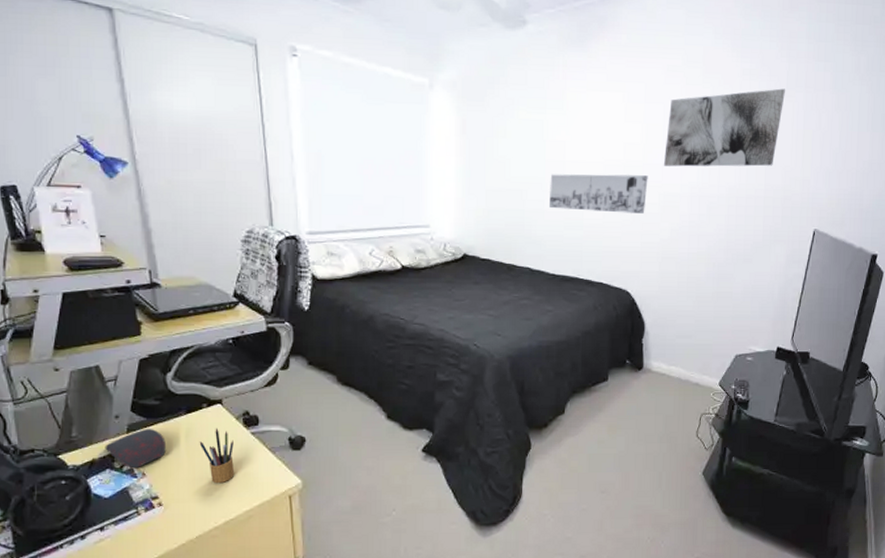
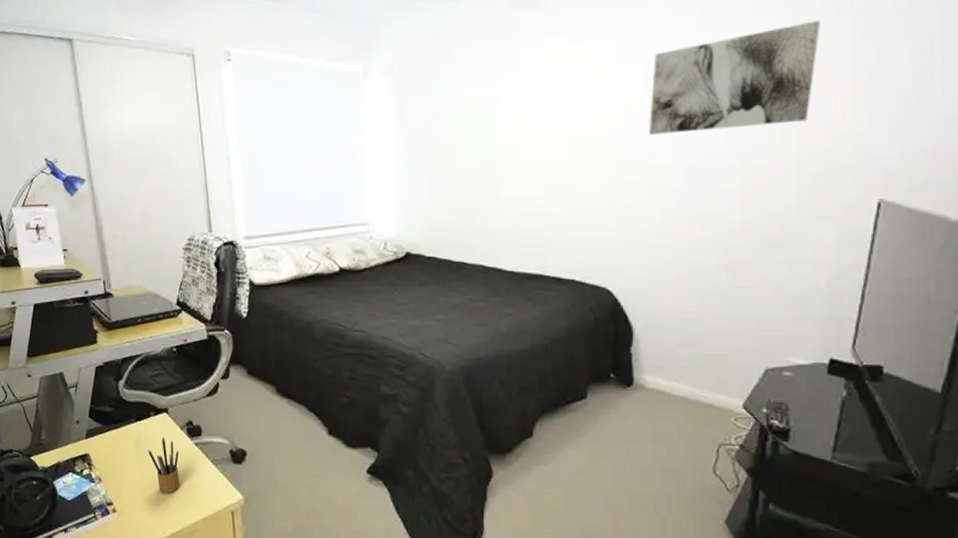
computer mouse: present [105,428,166,469] -> none [68,434,119,474]
wall art: present [550,174,648,214] -> none [504,148,629,196]

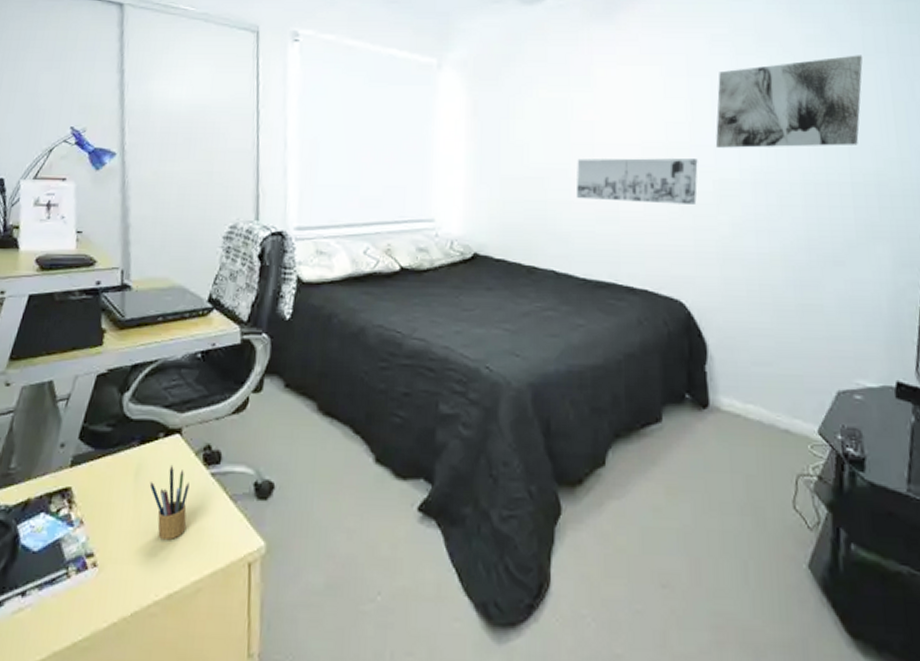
wall art: none [504,148,629,196] -> present [577,158,698,204]

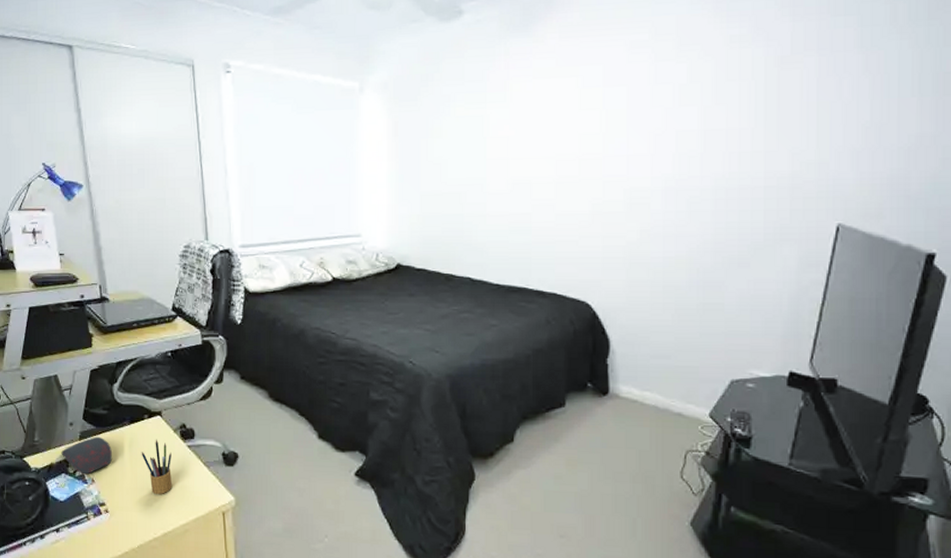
computer mouse: none [43,461,112,514] -> present [61,436,112,475]
wall art: present [577,158,698,204] -> none [492,169,610,213]
wall art: present [715,55,863,148] -> none [628,54,789,157]

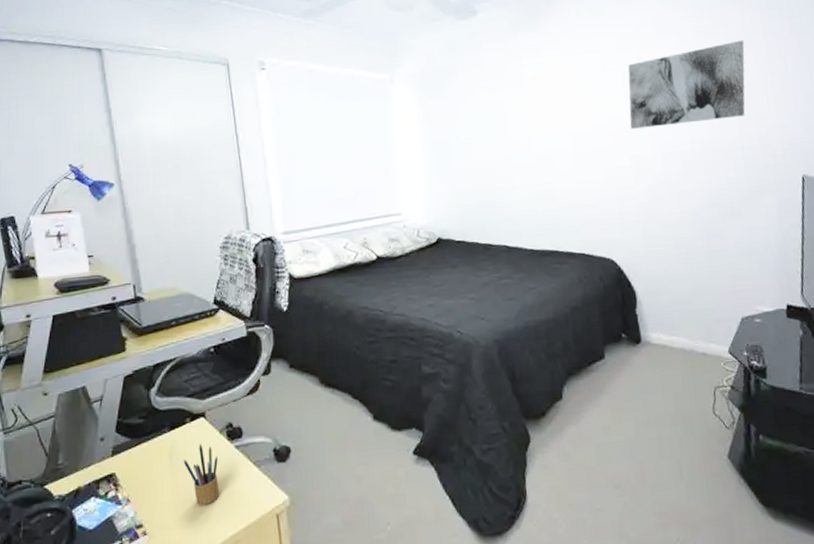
computer mouse: present [61,436,112,475] -> none [90,449,150,495]
wall art: none [628,54,789,157] -> present [628,40,745,129]

